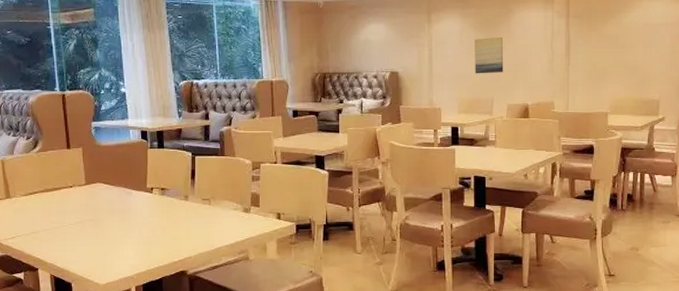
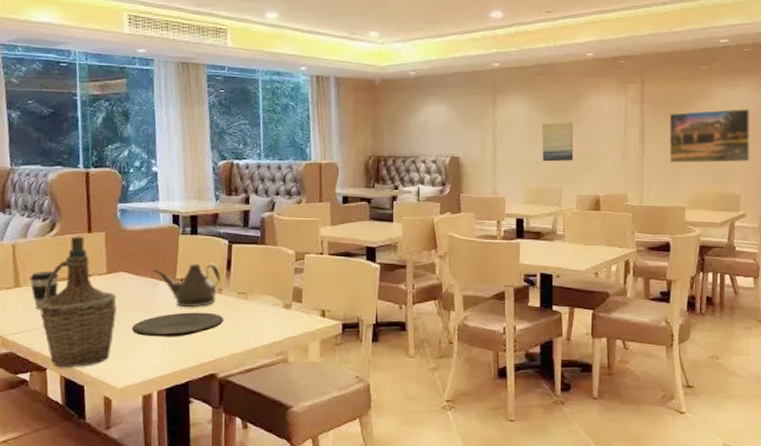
coffee cup: none [18,183,44,218] -> present [29,271,59,310]
bottle: none [28,152,96,268] -> present [39,236,117,368]
plate: none [109,217,191,240] -> present [131,312,225,337]
teapot: none [125,173,186,214] -> present [152,263,221,308]
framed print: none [593,19,670,72] -> present [669,109,751,164]

